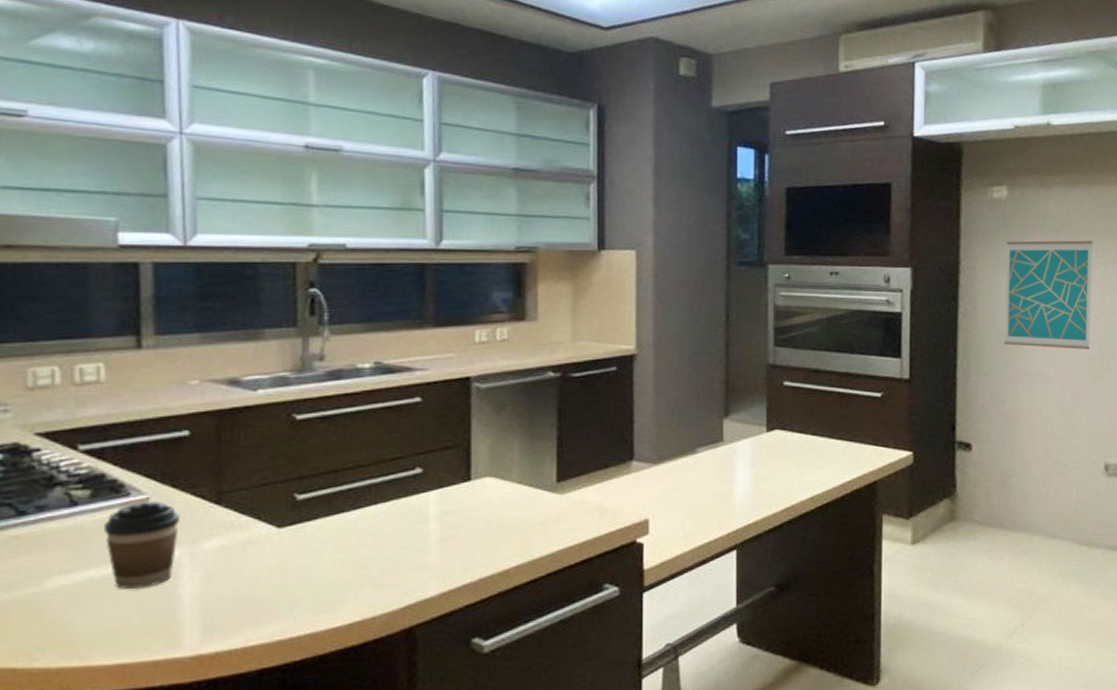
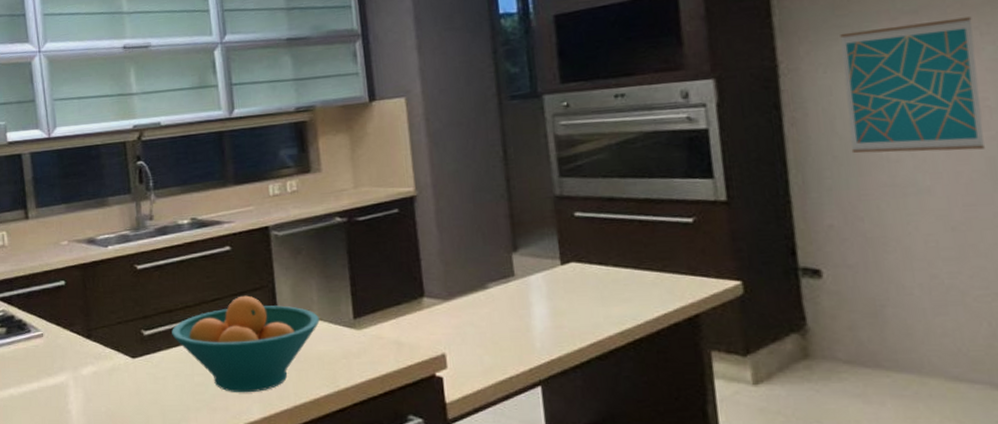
coffee cup: present [103,501,179,589] -> none [16,337,65,404]
fruit bowl: none [335,454,519,566] -> present [172,295,320,393]

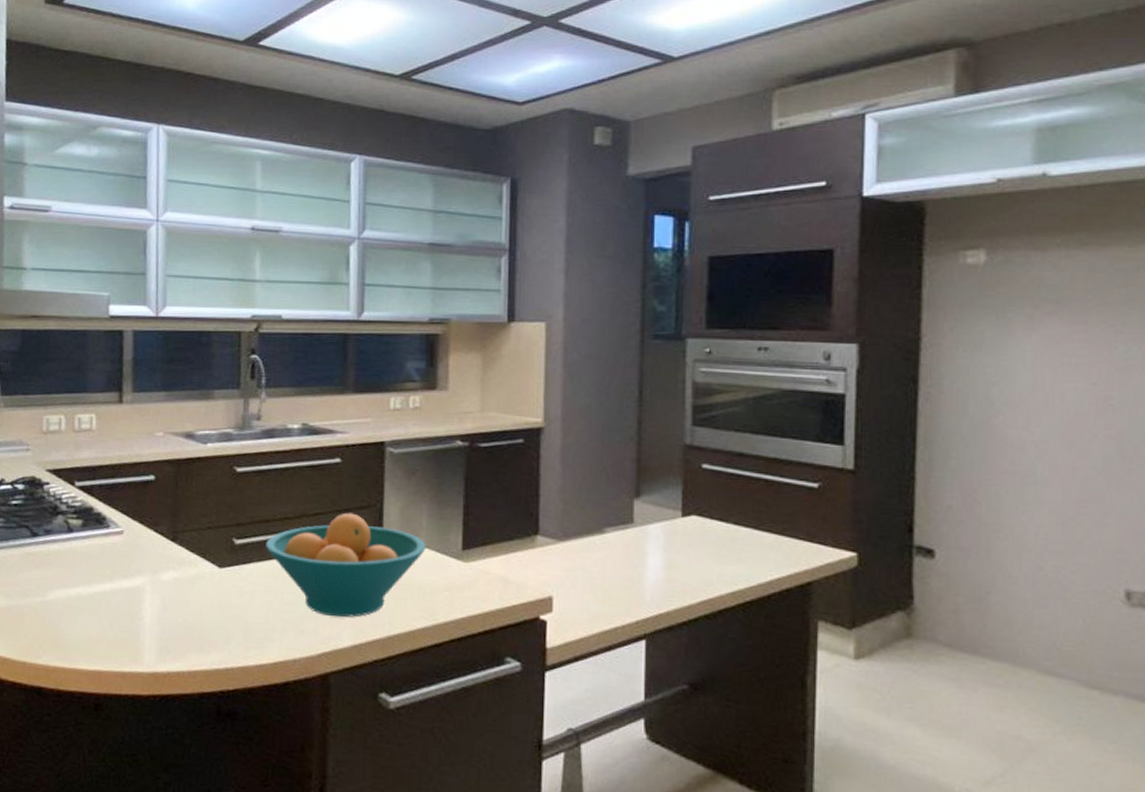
wall art: present [840,17,985,154] -> none [979,313,1109,447]

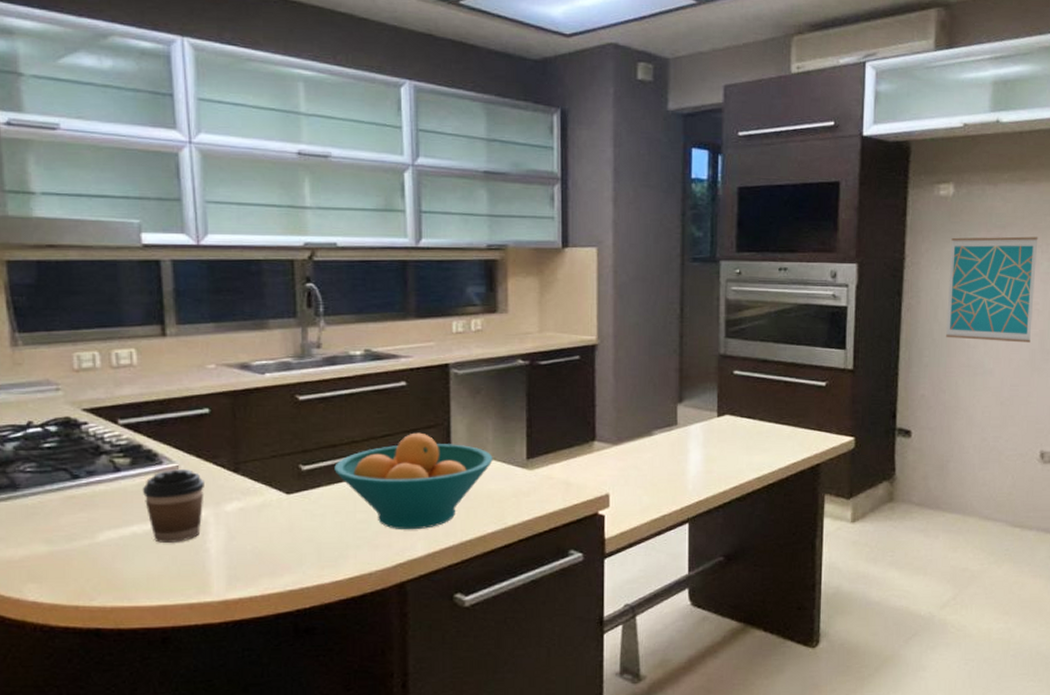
coffee cup: none [89,534,145,608] -> present [142,469,204,543]
wall art: none [979,313,1109,447] -> present [945,236,1038,343]

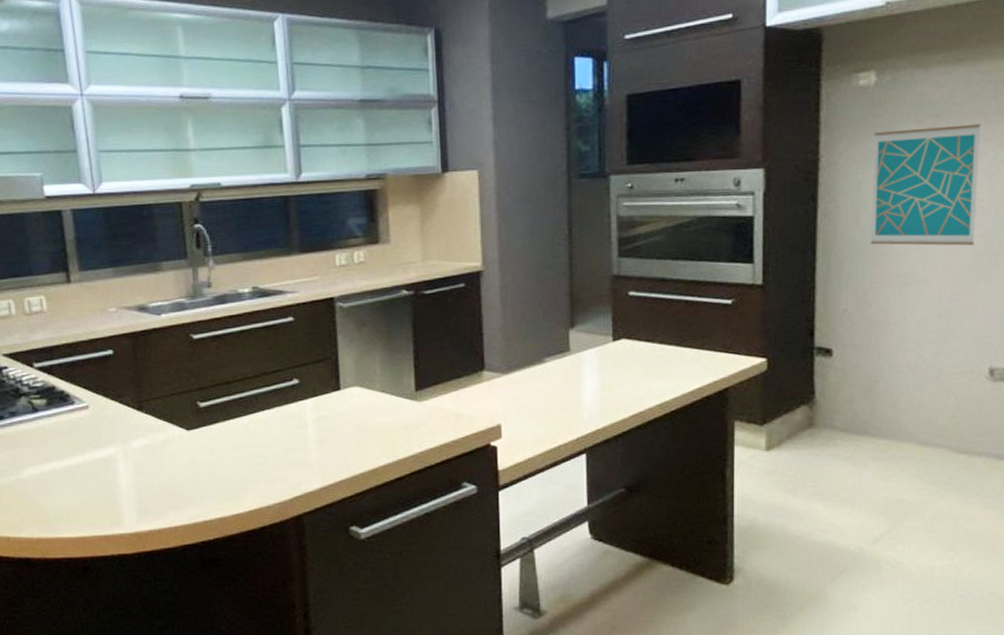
coffee cup: present [142,469,204,543] -> none [58,408,113,478]
fruit bowl: present [334,432,493,530] -> none [229,367,382,464]

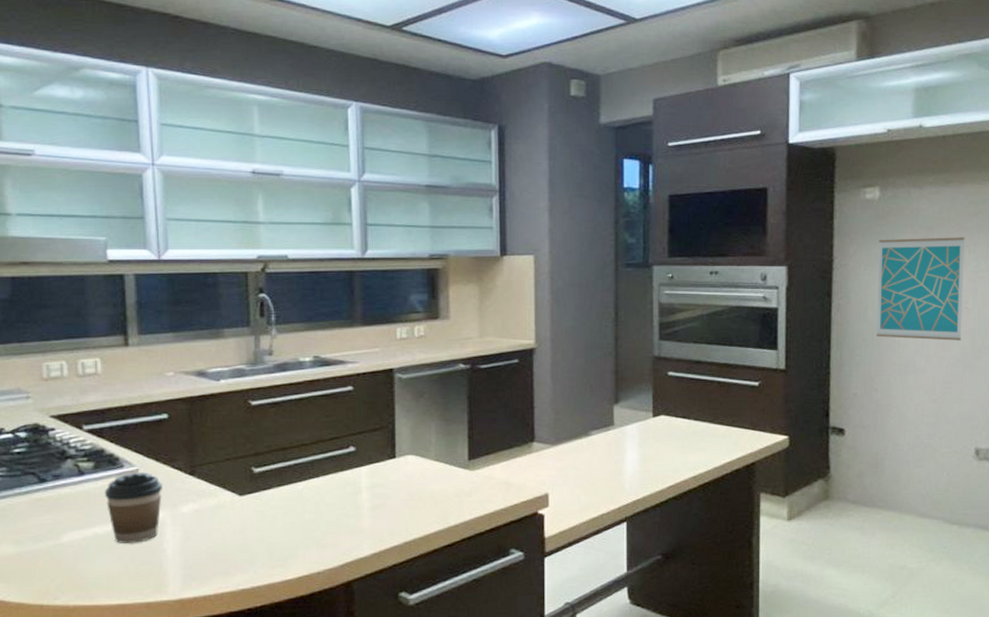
coffee cup: none [58,408,113,478] -> present [104,472,162,543]

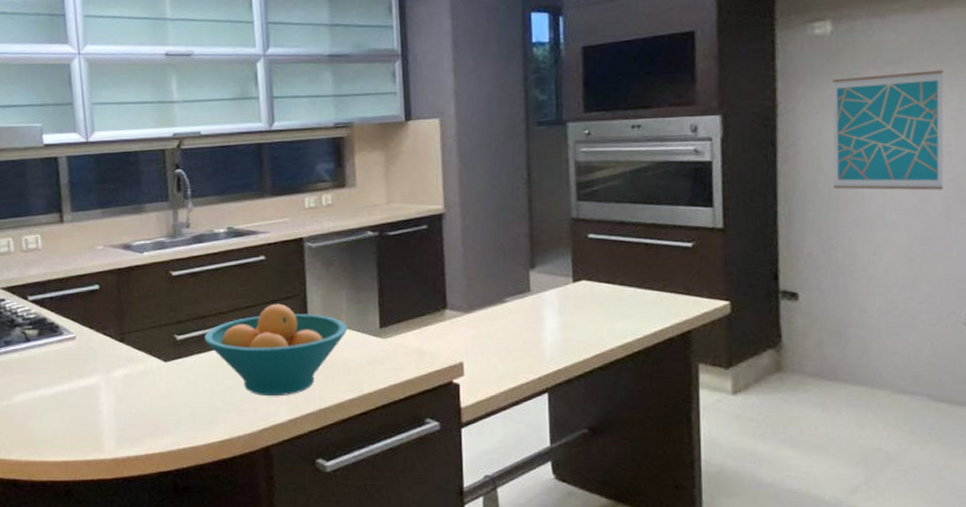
coffee cup: present [104,472,162,543] -> none [47,339,97,405]
fruit bowl: none [285,435,436,530] -> present [204,303,348,397]

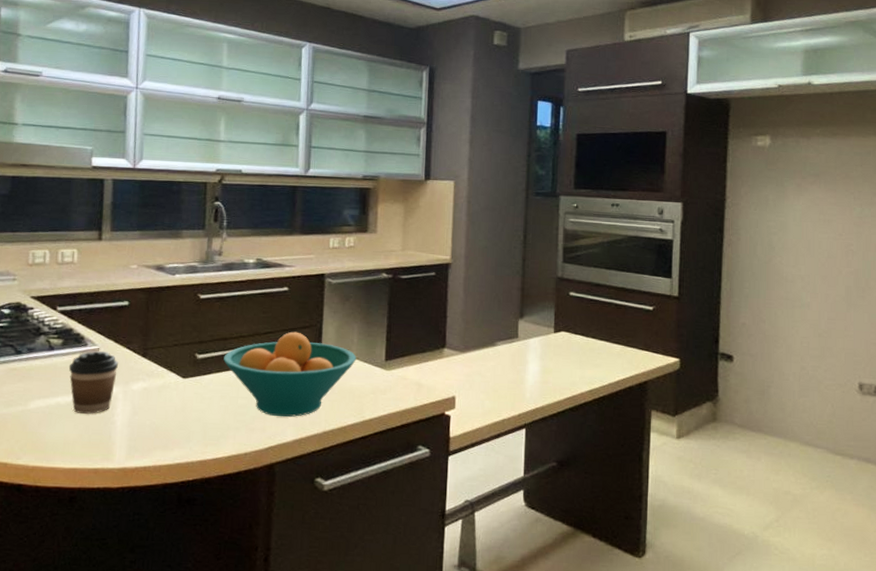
coffee cup: none [47,339,97,405] -> present [68,351,118,414]
wall art: present [832,70,944,191] -> none [764,182,850,280]

